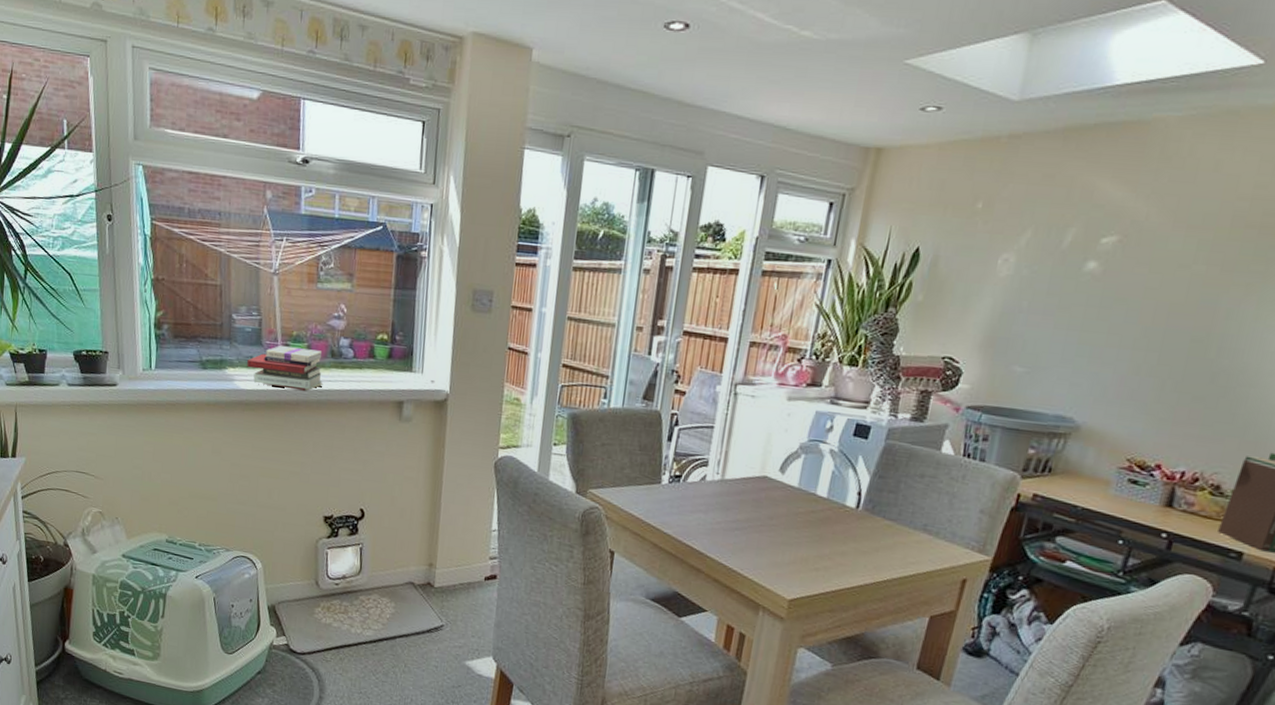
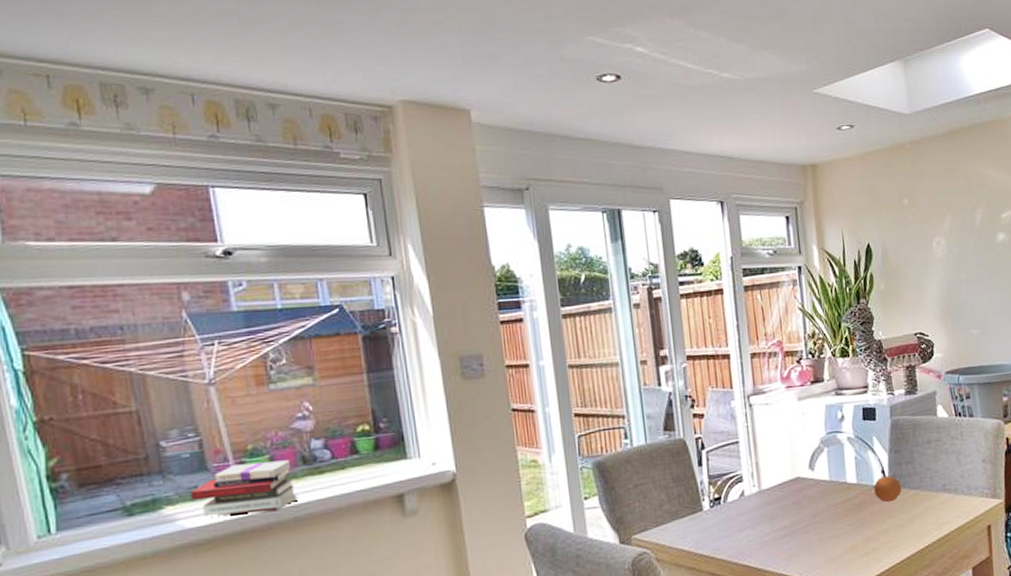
fruit: none [843,498,876,527] -> present [874,475,901,503]

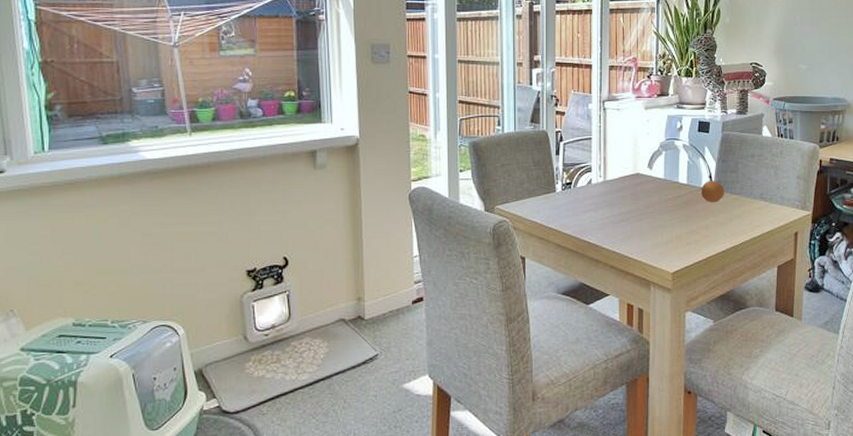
books: present [191,460,298,517] -> none [152,113,233,154]

